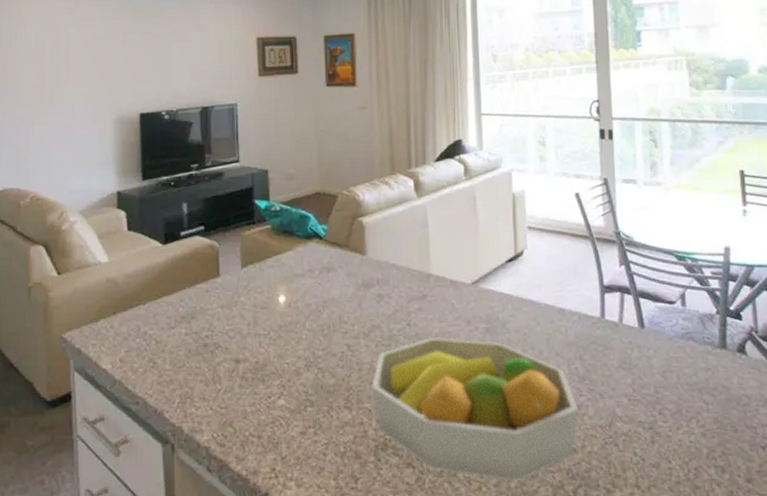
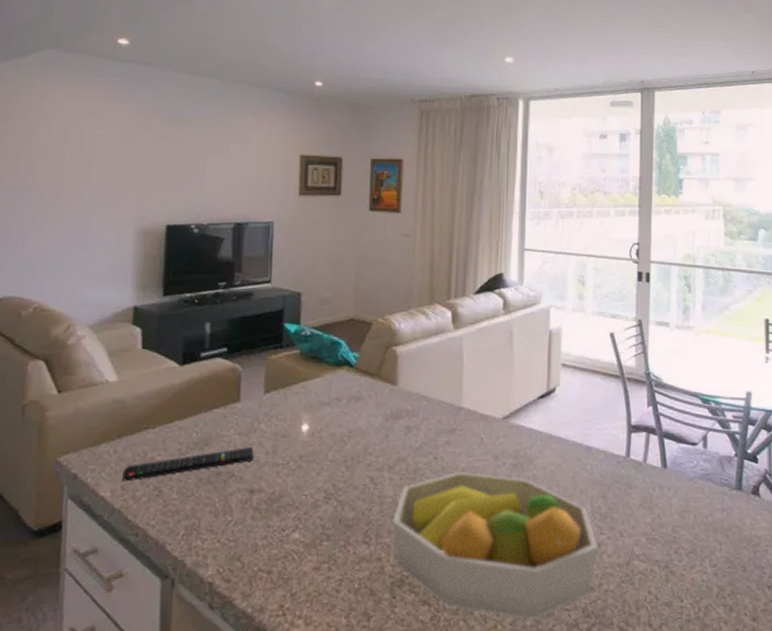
remote control: none [120,318,236,355] -> present [122,446,254,482]

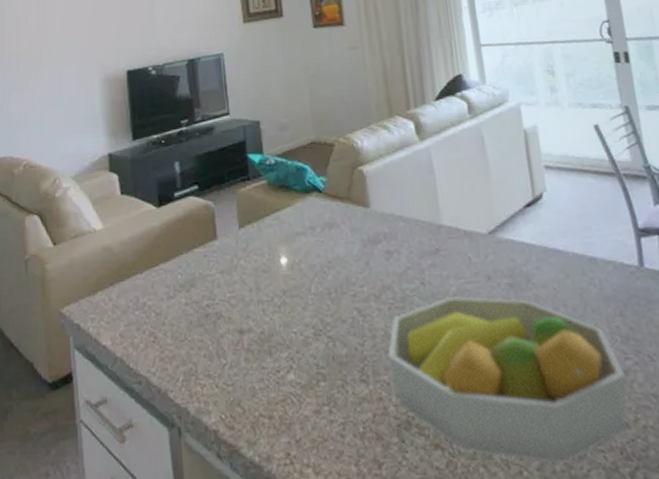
remote control: present [122,446,254,482] -> none [119,284,238,329]

